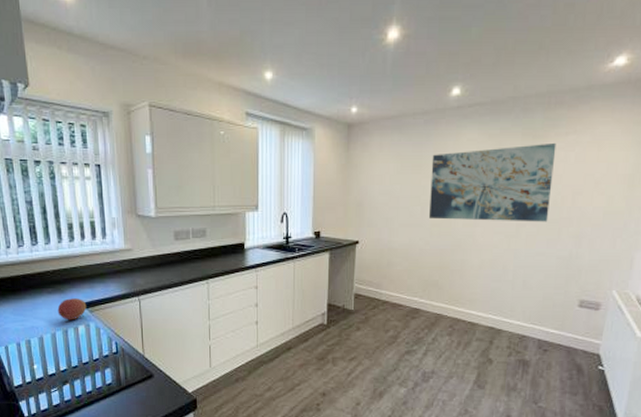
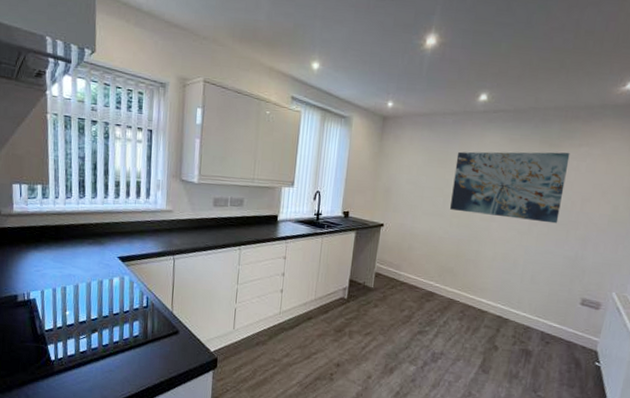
fruit: present [57,298,87,320] -> none [95,251,124,272]

